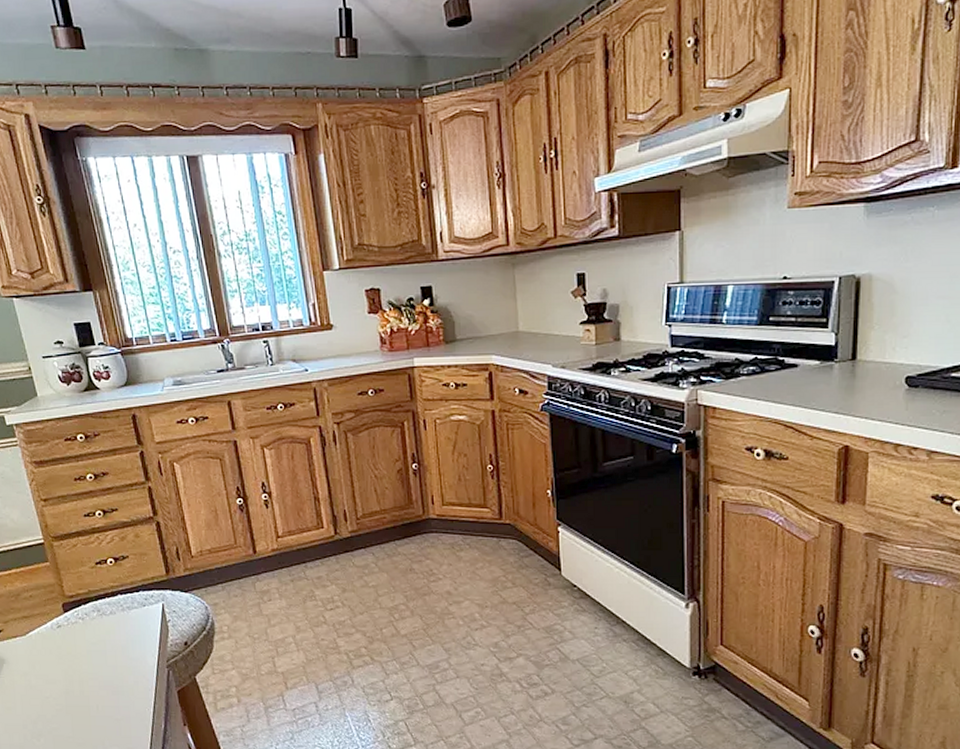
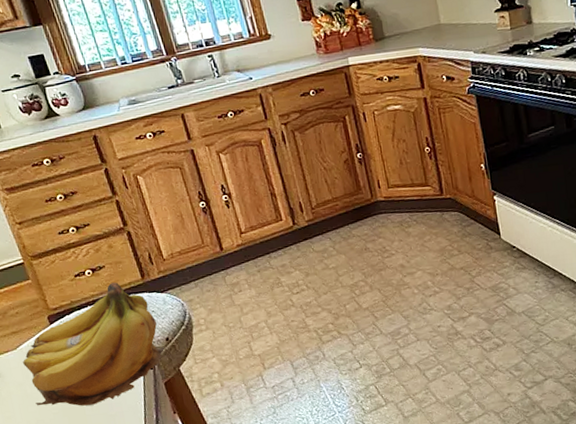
fruit: none [31,575,183,705] -> present [23,282,165,406]

